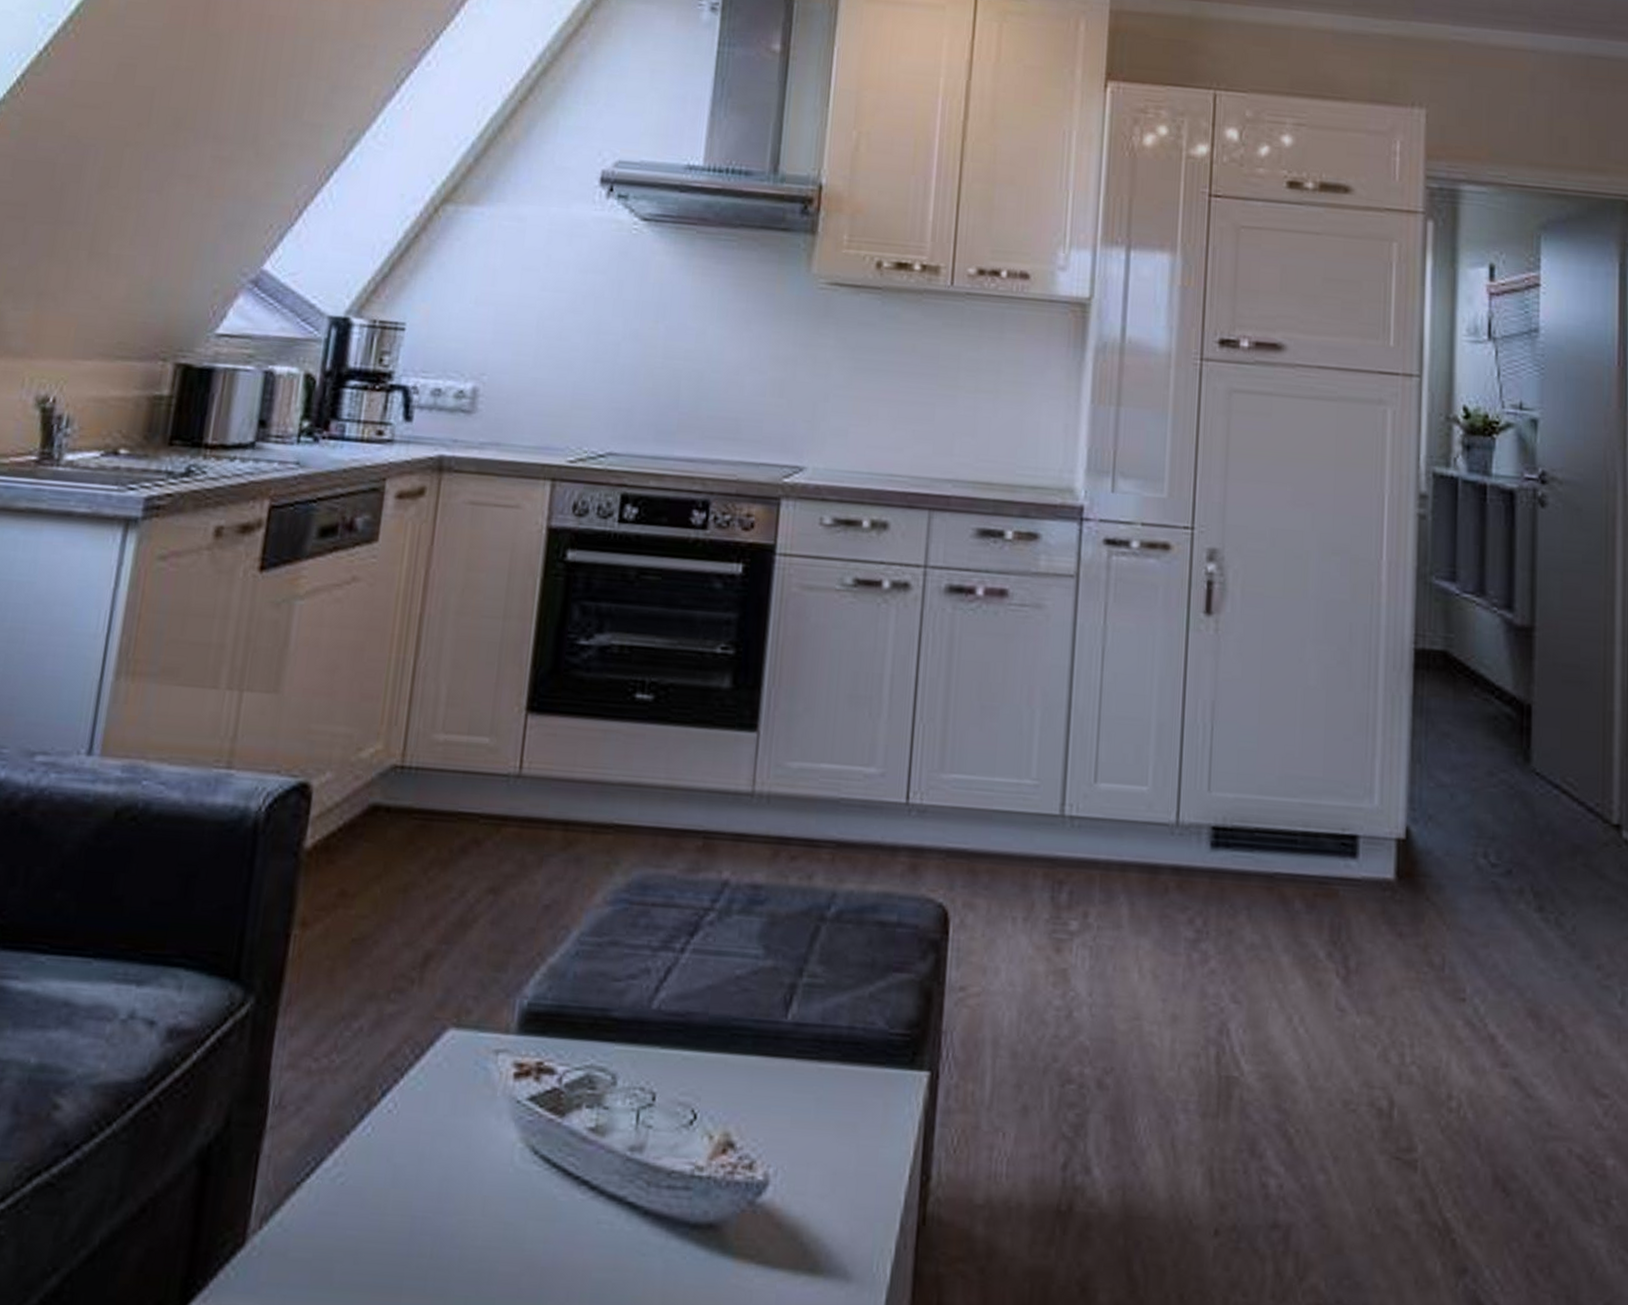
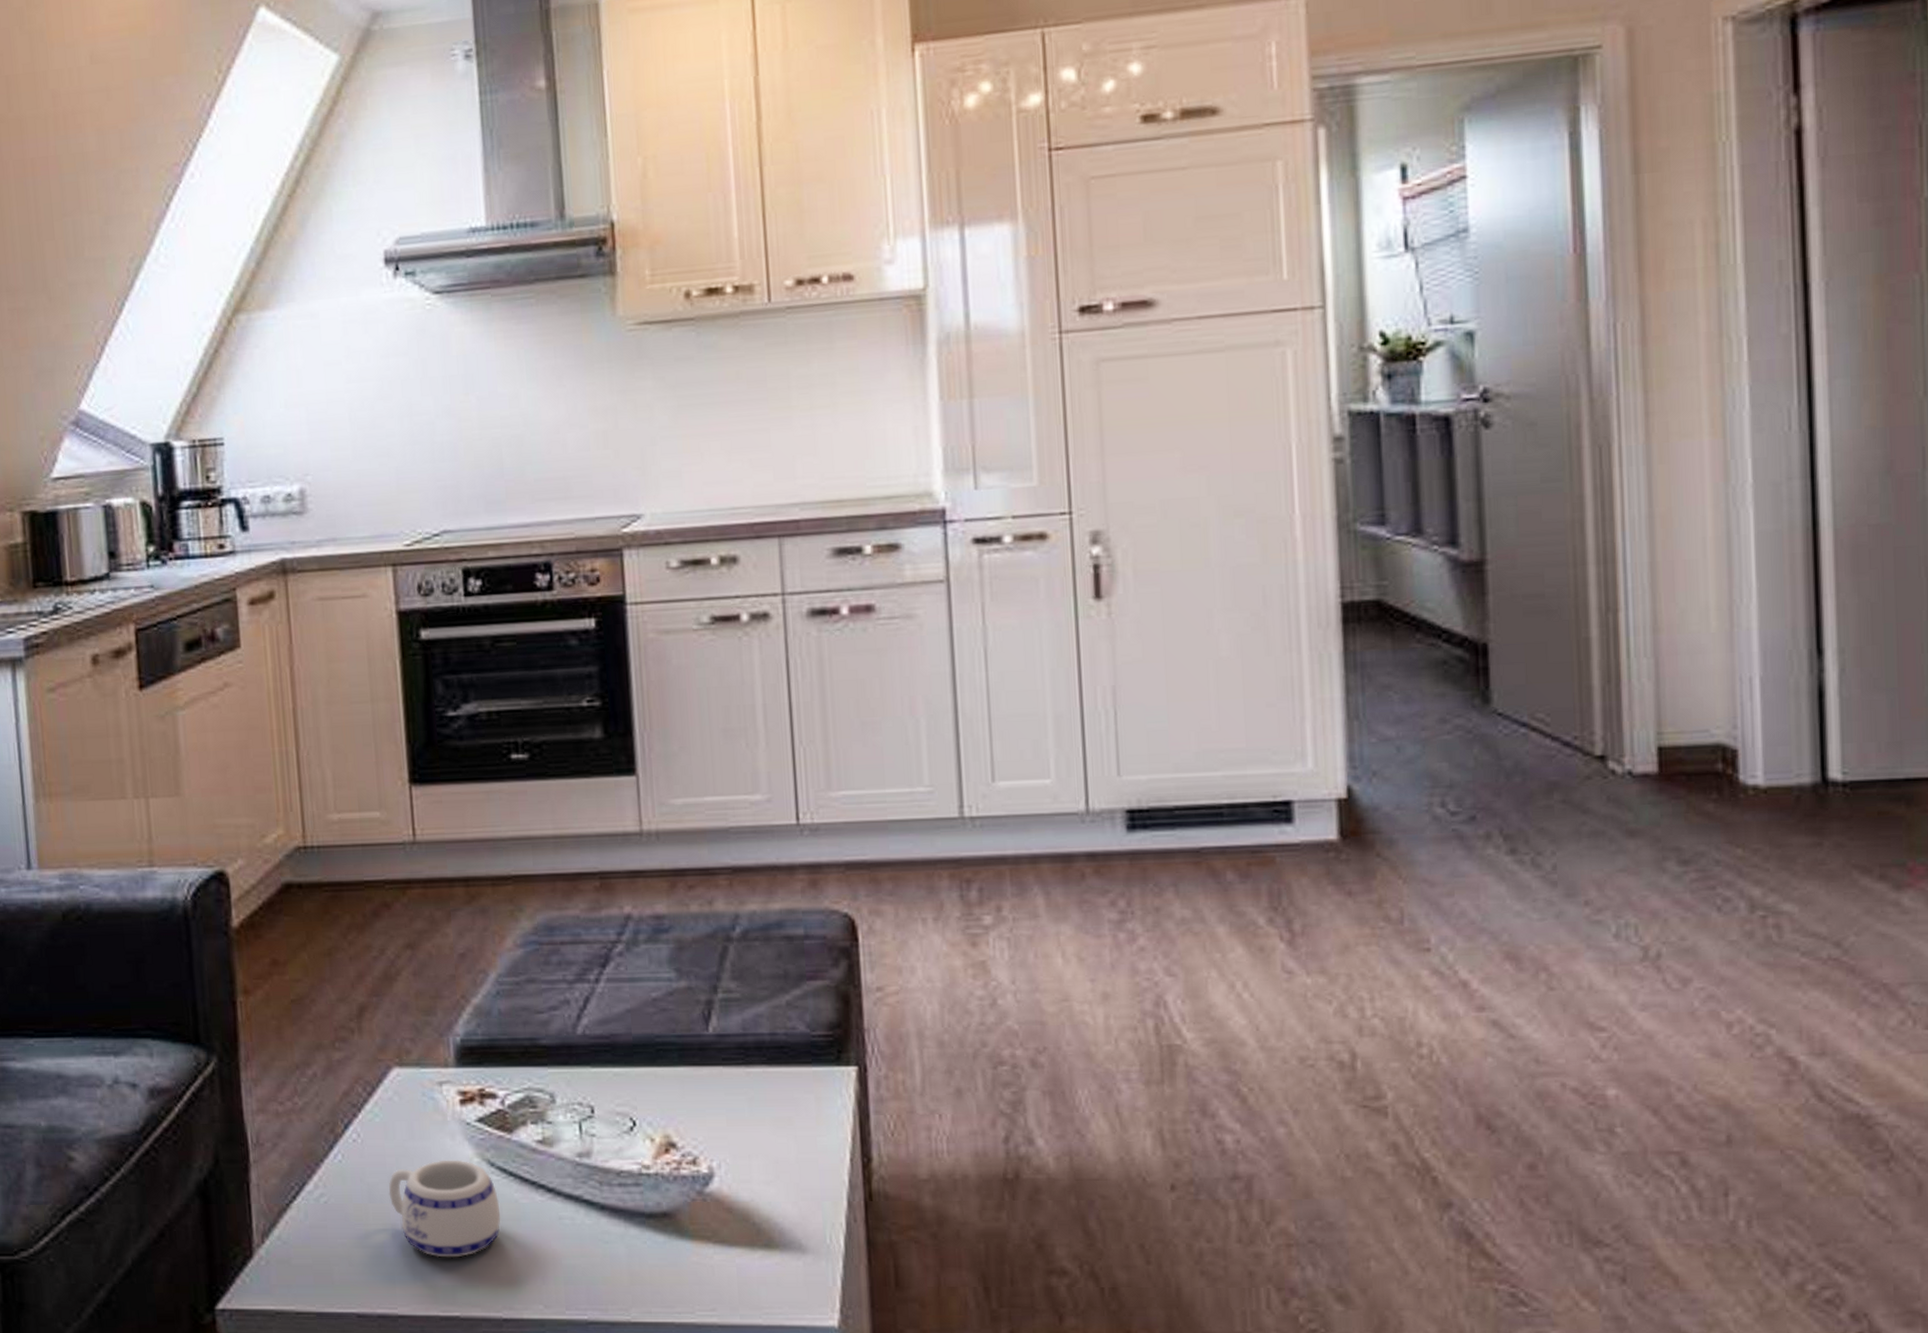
mug: none [415,1142,536,1262] -> present [388,1160,501,1258]

